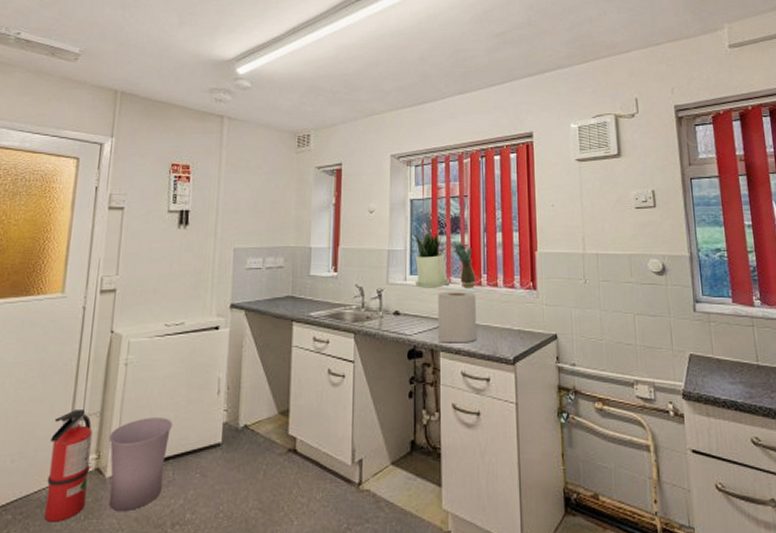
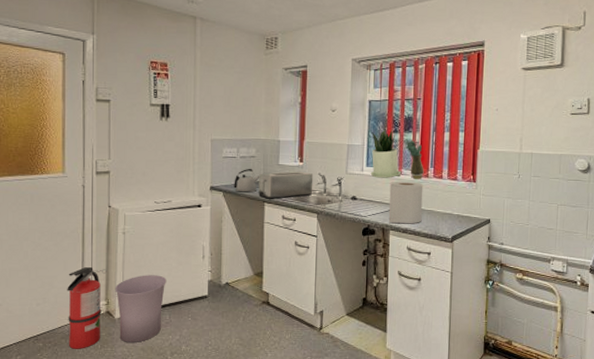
kettle: none [257,280,288,310] -> present [234,168,260,193]
toaster: none [286,283,350,317] -> present [258,171,314,199]

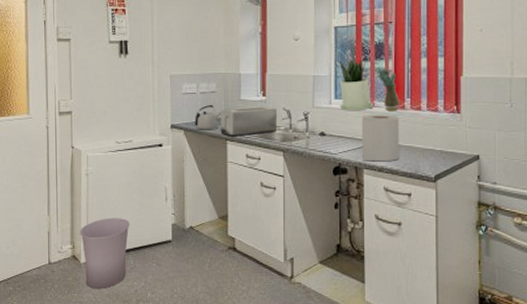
fire extinguisher: present [67,267,107,349] -> none [34,210,72,294]

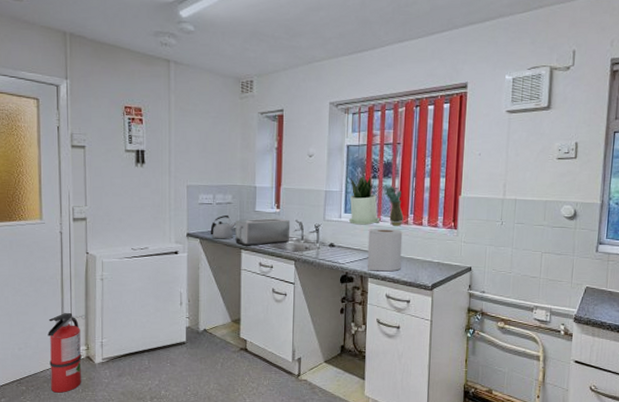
fire extinguisher: none [34,210,72,294] -> present [48,313,86,393]
waste bin: present [80,218,130,289] -> none [94,321,145,388]

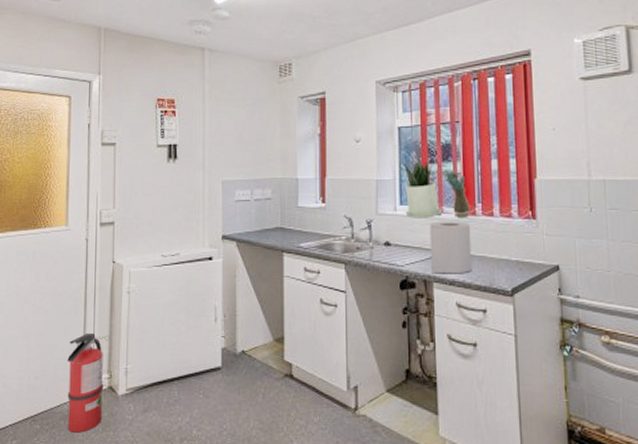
kettle: present [210,214,237,240] -> none [248,212,277,241]
toaster: present [235,218,291,246] -> none [276,214,339,248]

